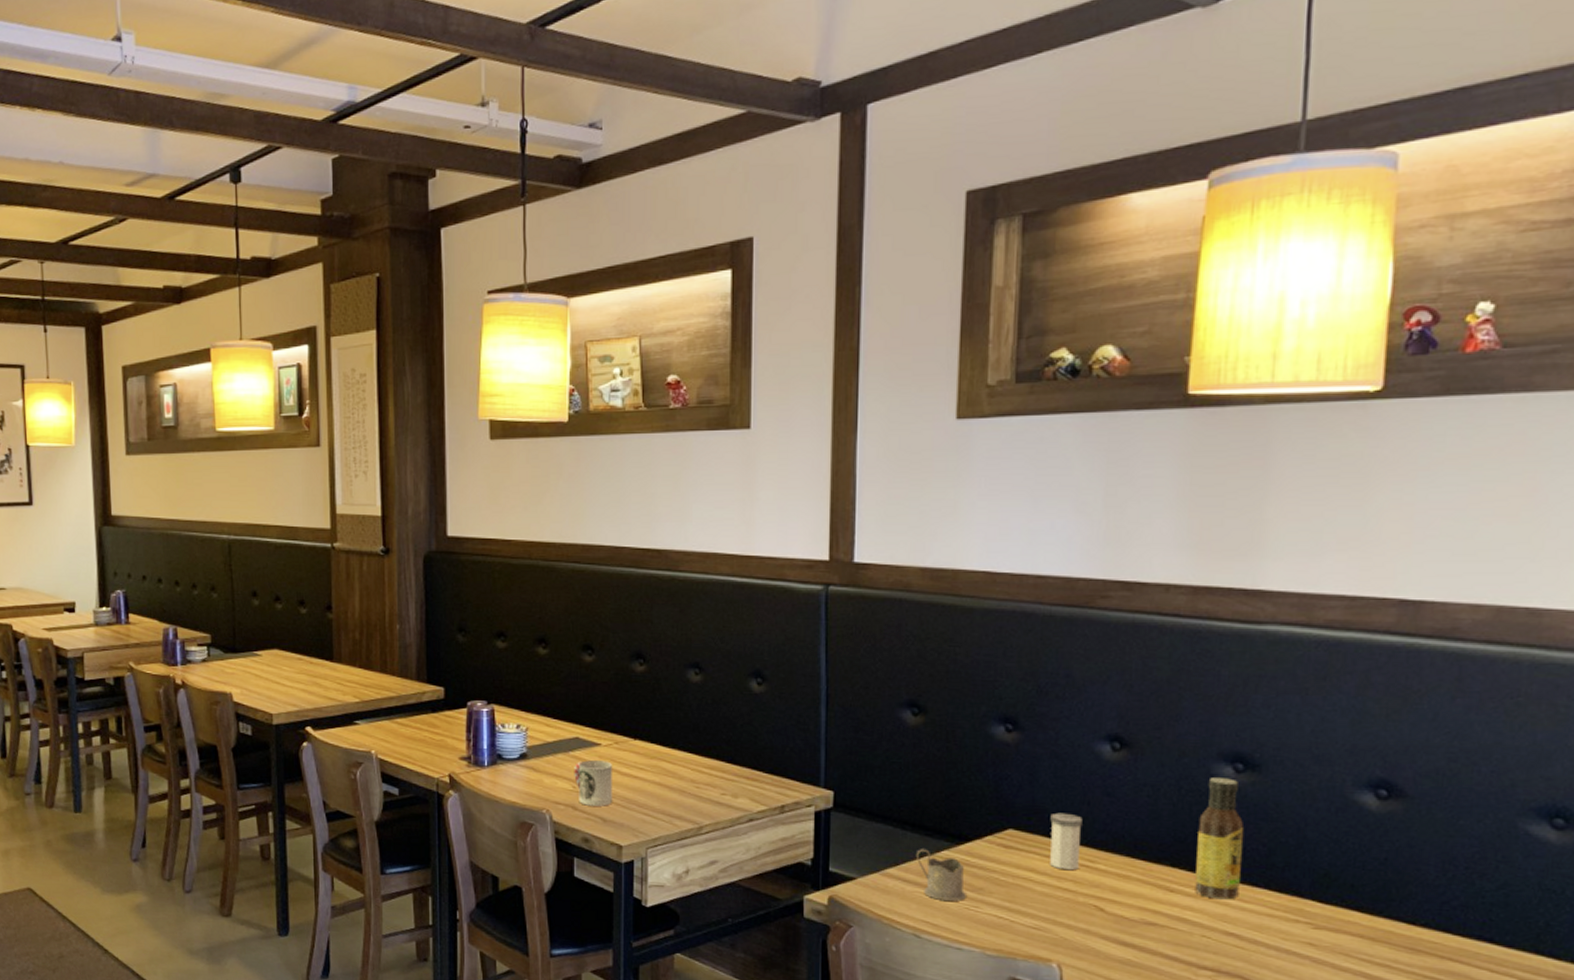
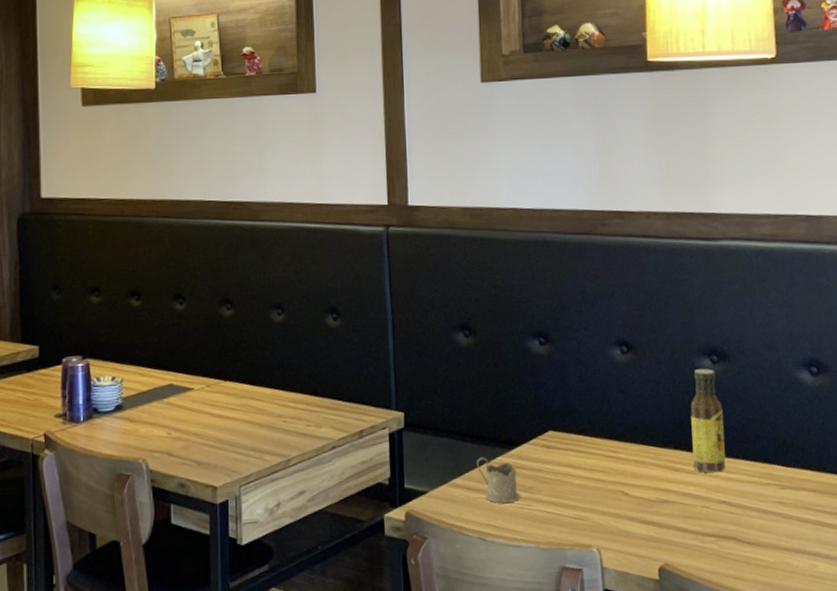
cup: present [574,760,612,806] -> none [168,404,206,451]
salt shaker: present [1050,812,1082,871] -> none [580,411,606,463]

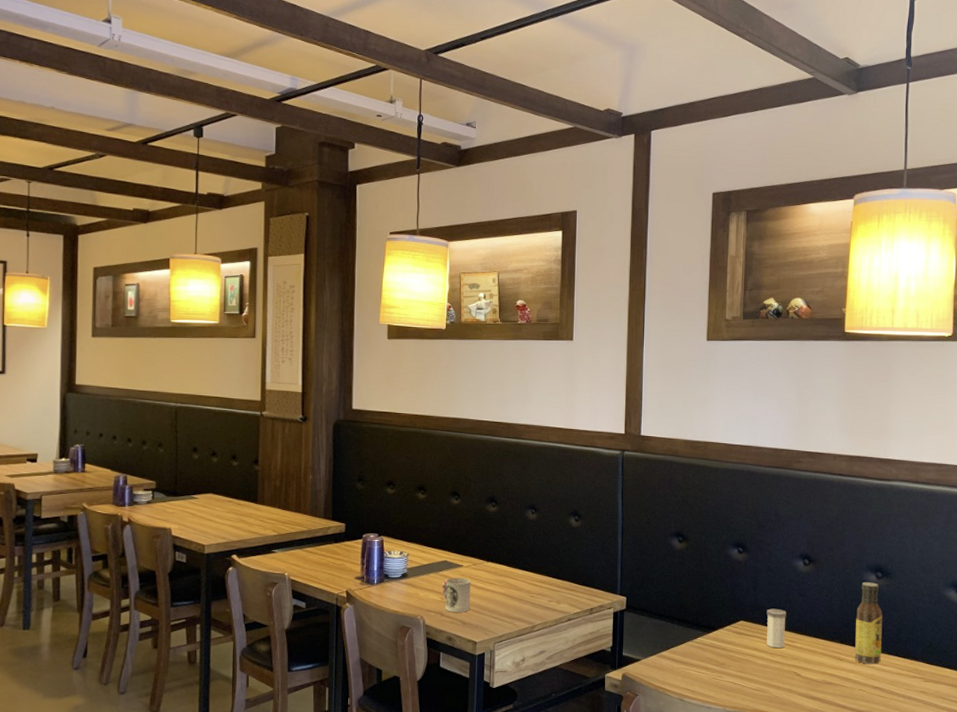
cup: none [168,404,206,451] -> present [442,578,471,612]
tea glass holder: present [476,457,520,503] -> none [680,637,714,673]
salt shaker: none [580,411,606,463] -> present [766,608,786,649]

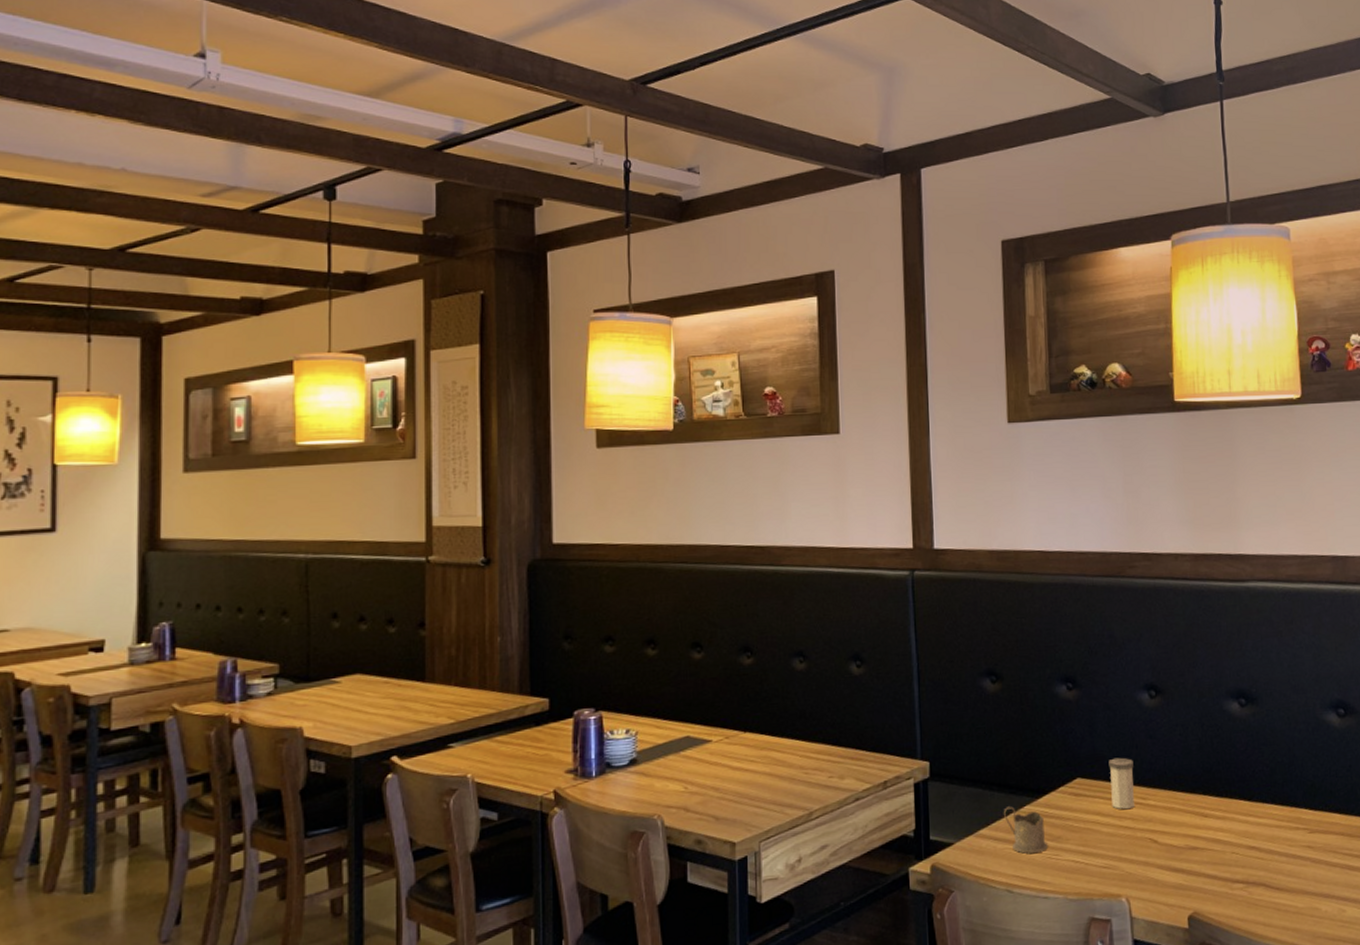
cup: present [442,578,471,612] -> none [685,757,724,806]
tea glass holder: none [680,637,714,673] -> present [1003,806,1048,854]
sauce bottle: present [855,582,883,665] -> none [1219,712,1254,819]

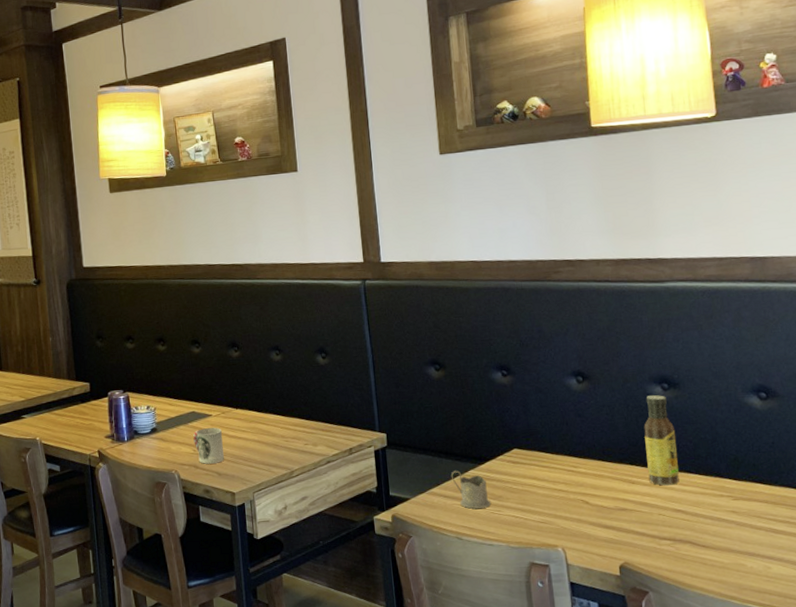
cup: none [685,757,724,806] -> present [193,427,224,464]
salt shaker: present [1108,757,1134,810] -> none [542,432,567,476]
sauce bottle: none [1219,712,1254,819] -> present [644,395,679,486]

